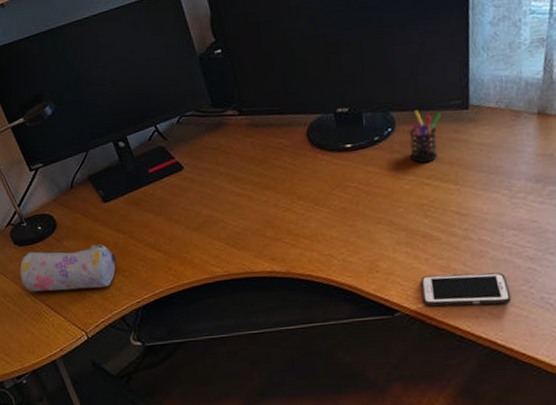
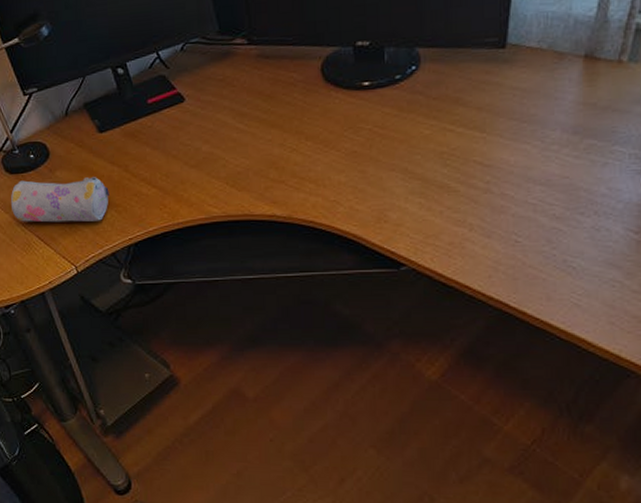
pen holder: present [409,110,441,163] -> none [434,46,473,106]
cell phone: present [420,272,512,307] -> none [432,229,530,265]

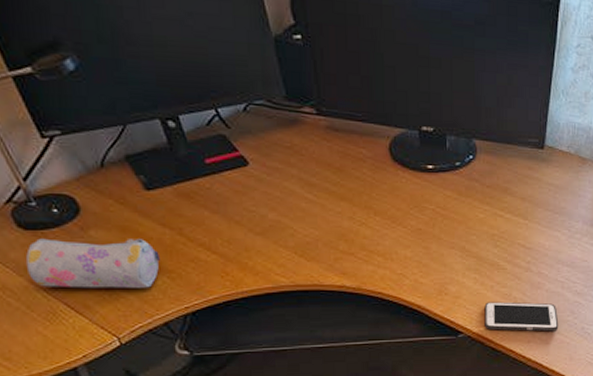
cell phone: none [432,229,530,265] -> present [484,302,559,332]

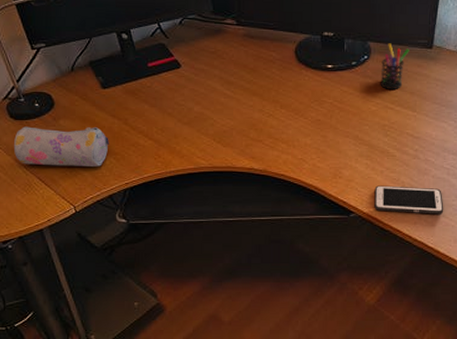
pen holder: none [488,141,519,194] -> present [380,43,409,89]

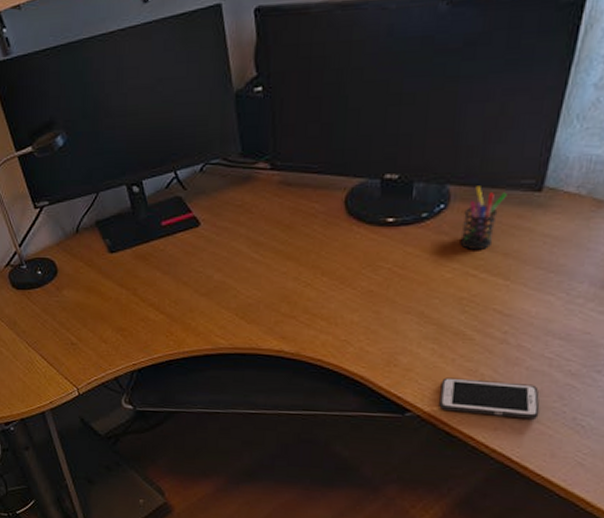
pencil case: present [14,126,109,167] -> none [16,297,116,344]

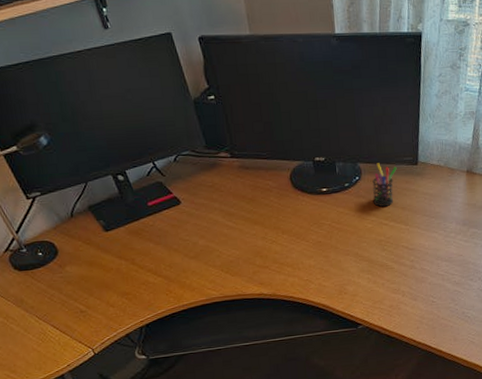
cell phone: present [439,377,540,420] -> none [378,294,442,320]

